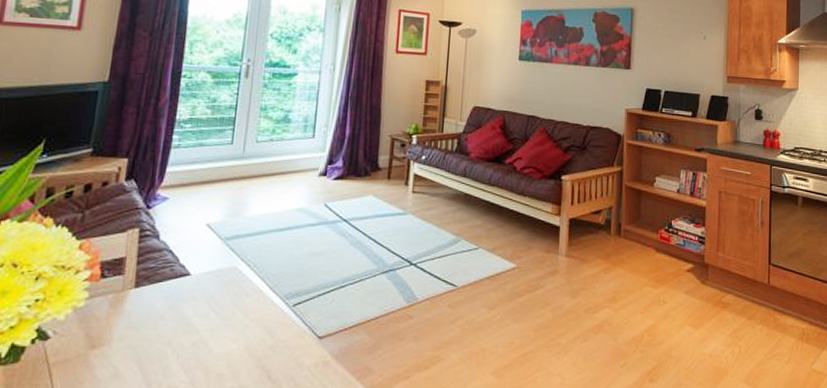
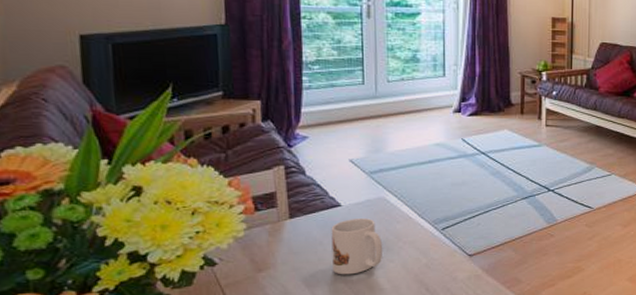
mug: none [170,290,228,356] -> present [331,218,382,275]

